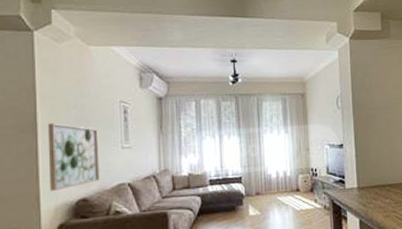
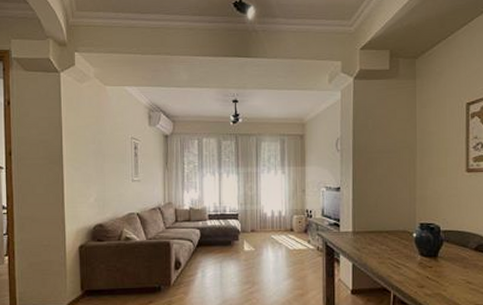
wall art: present [47,123,100,191] -> none [71,156,113,216]

